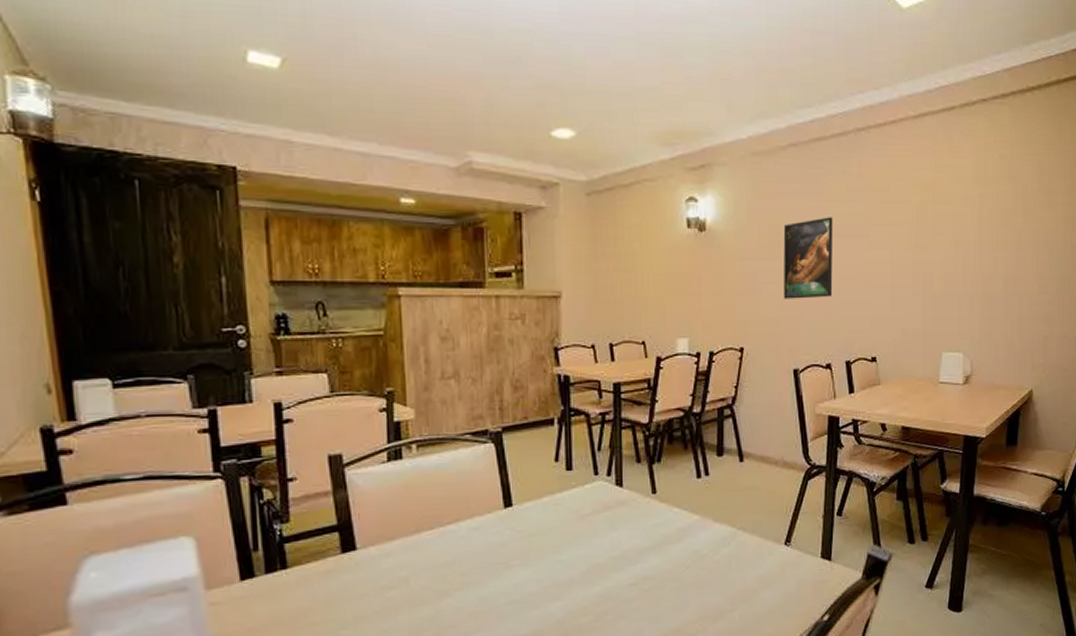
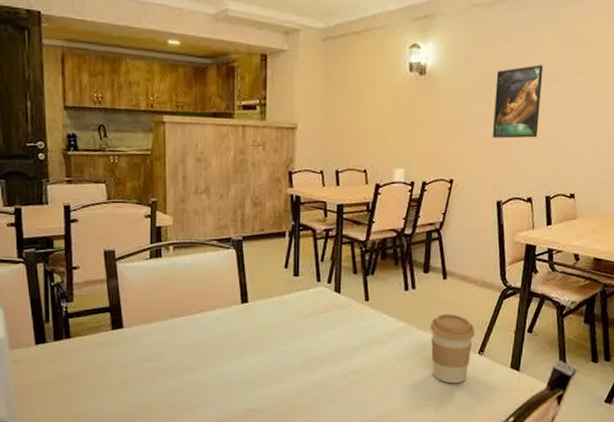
coffee cup: none [728,501,779,583] -> present [430,313,475,384]

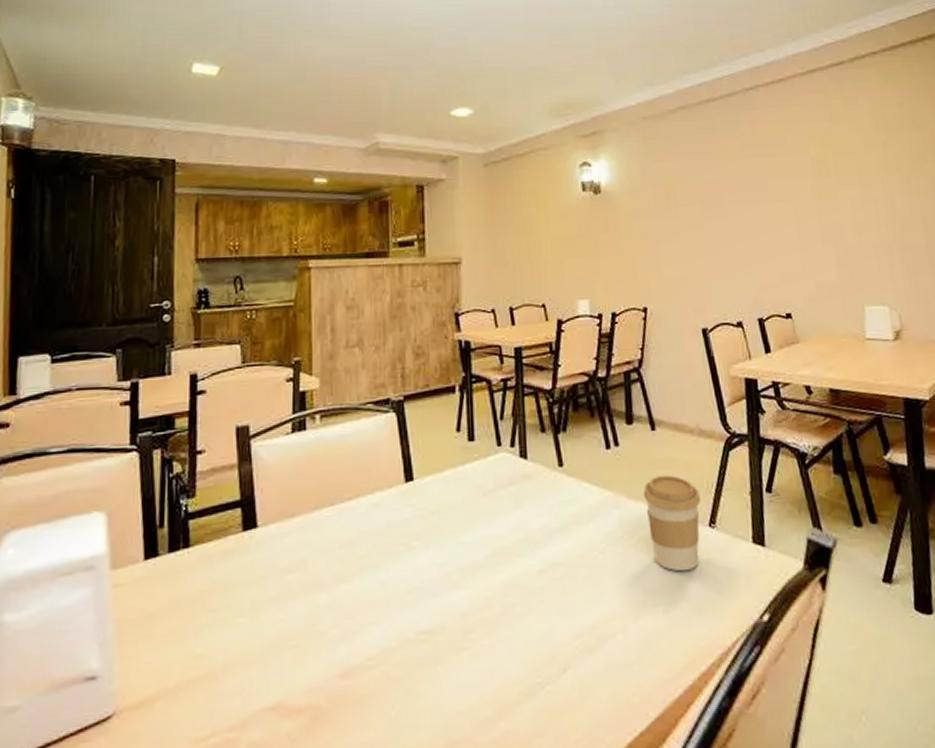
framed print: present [493,65,544,139] -> none [679,173,737,256]

